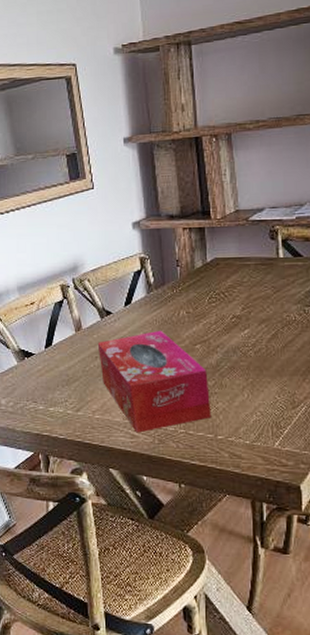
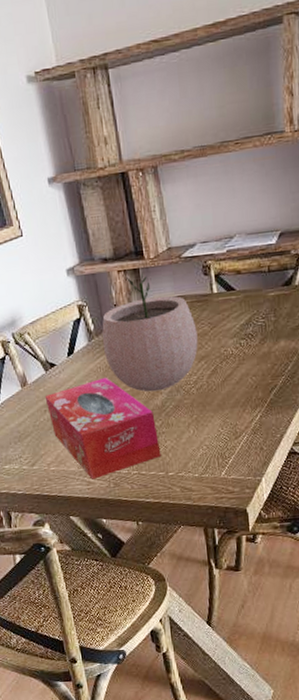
plant pot: none [162,231,259,350] -> present [102,272,198,392]

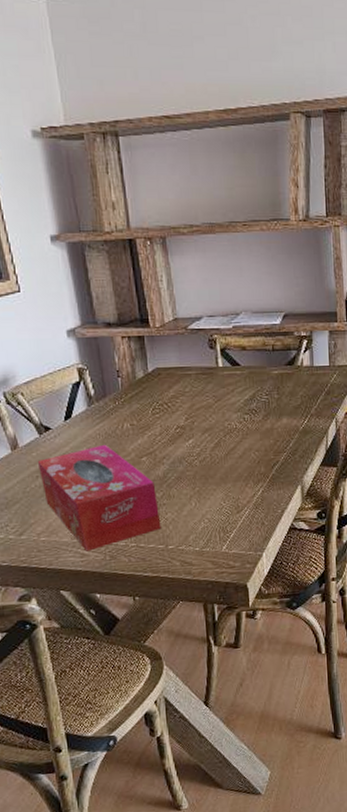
plant pot: present [102,272,198,392] -> none [103,340,202,462]

